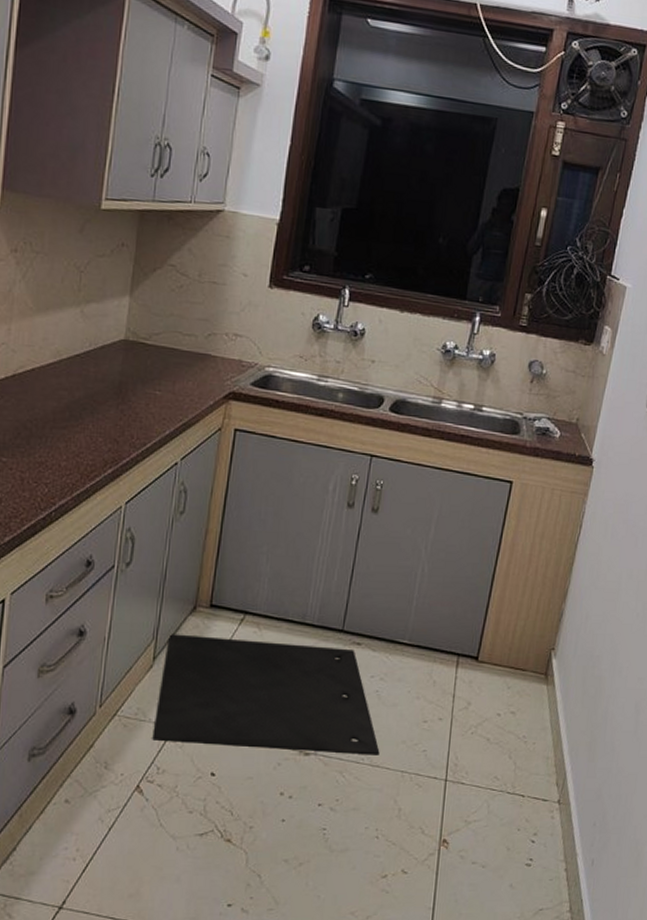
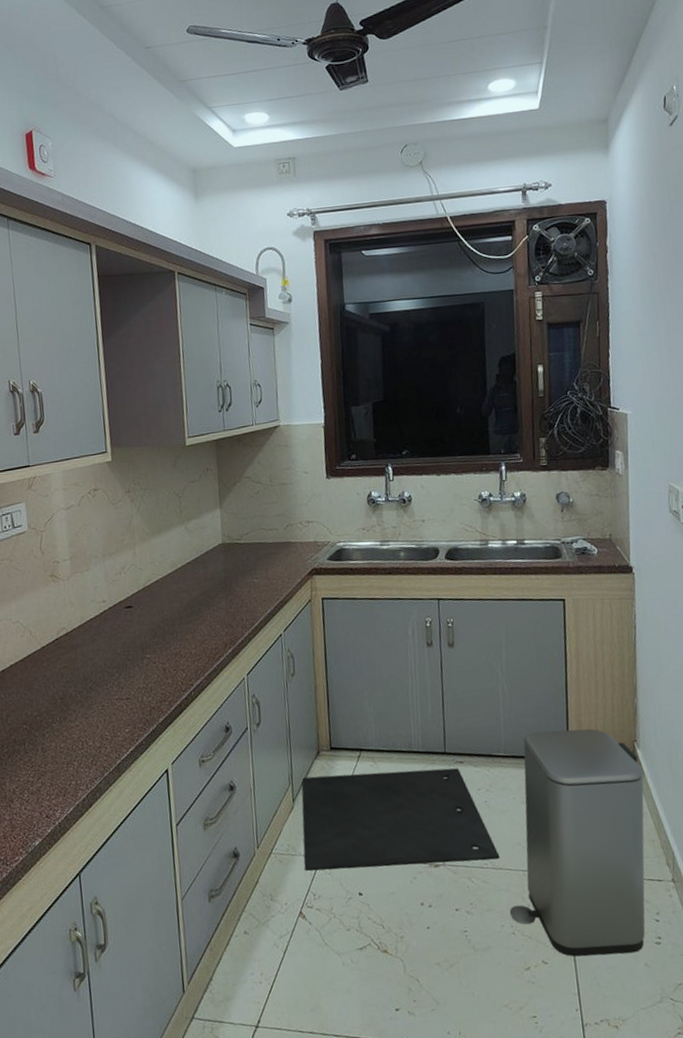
pedal bin: none [377,622,555,872] -> present [509,728,645,957]

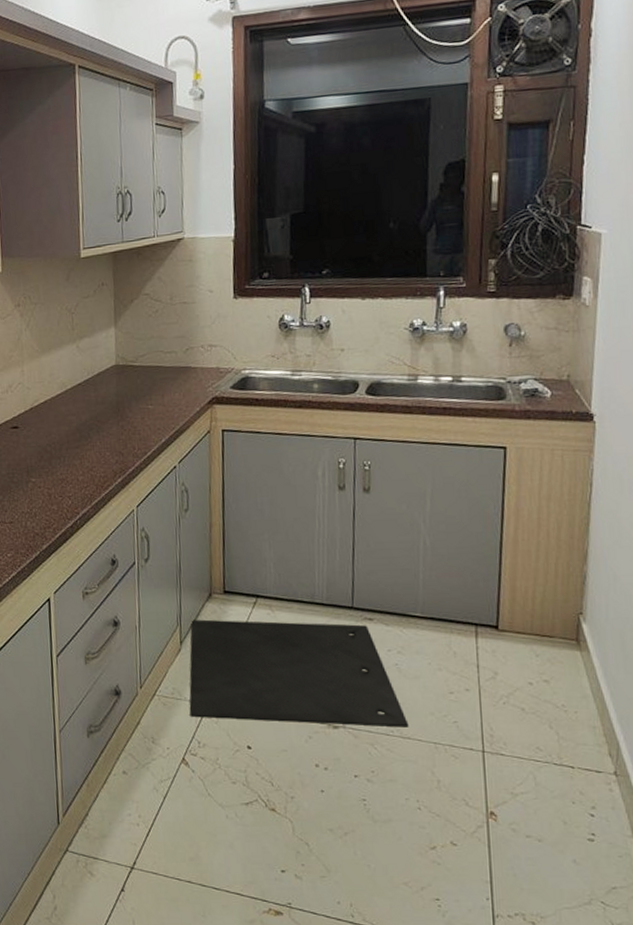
pedal bin: present [509,728,645,957] -> none [416,593,589,847]

